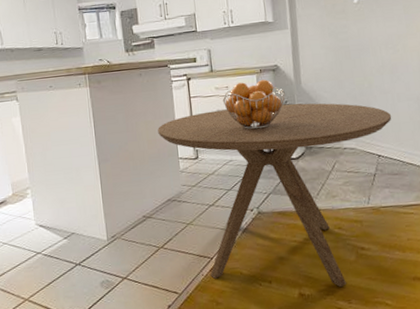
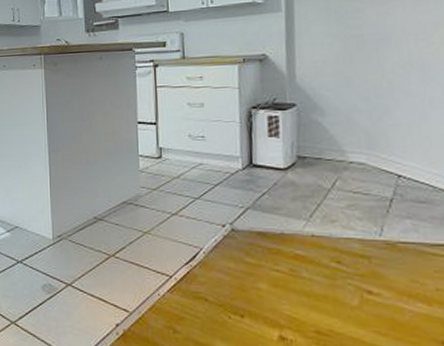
dining table: present [158,103,392,288] -> none [116,101,420,338]
fruit basket: present [222,80,286,130] -> none [194,71,275,130]

